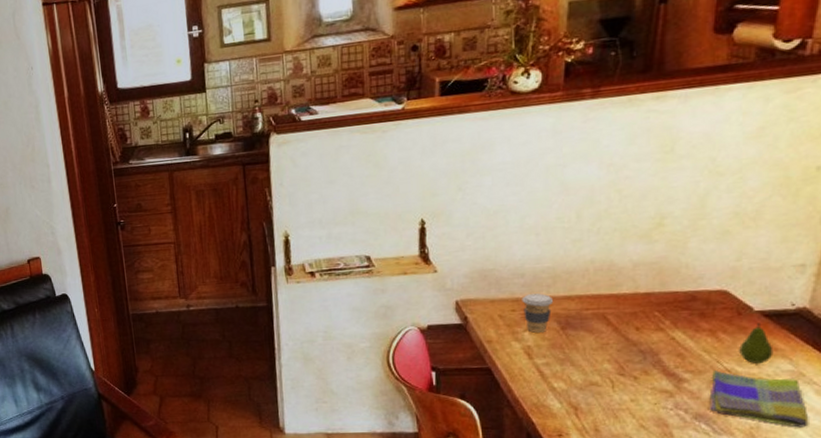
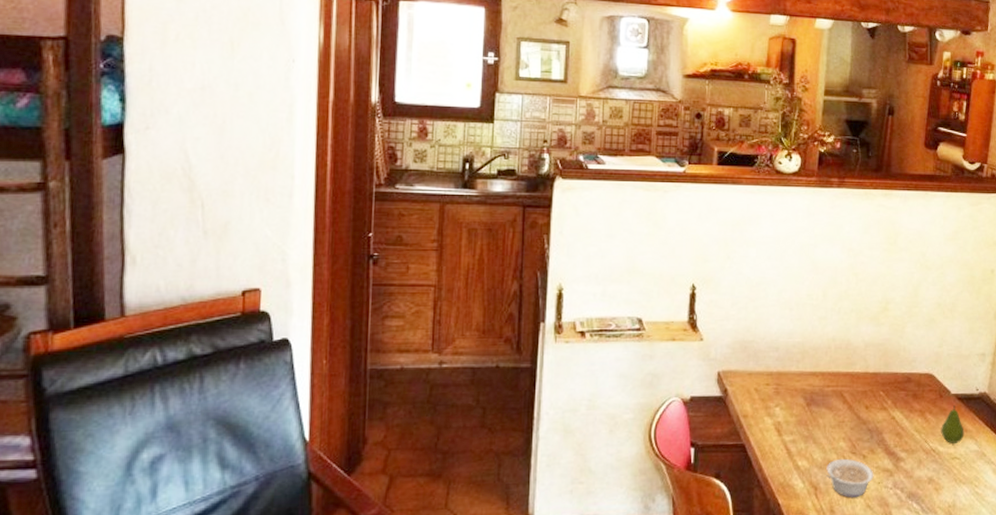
coffee cup: present [521,293,554,333] -> none [775,368,802,408]
legume: none [588,380,649,419] -> present [826,458,874,499]
dish towel: present [709,370,809,428] -> none [919,450,989,505]

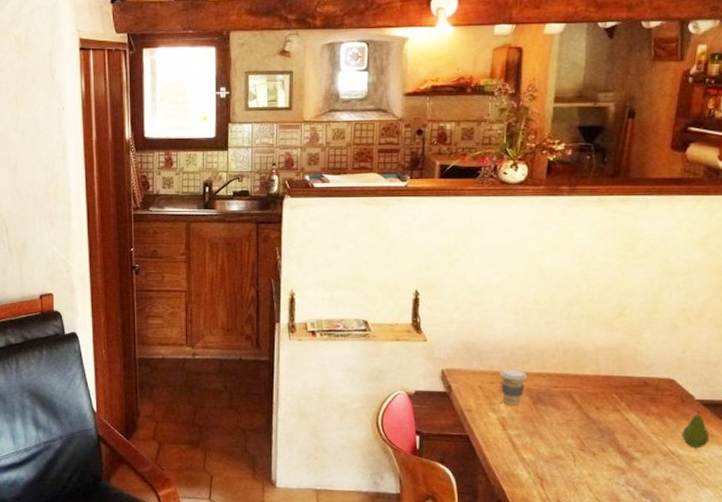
coffee cup: none [775,368,802,408] -> present [500,369,528,405]
legume: present [826,458,874,499] -> none [553,454,605,492]

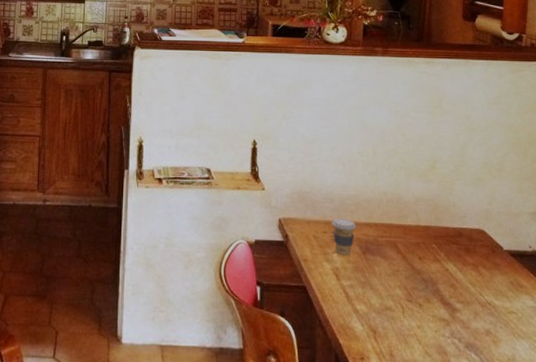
fruit: present [682,411,710,448] -> none [495,261,520,298]

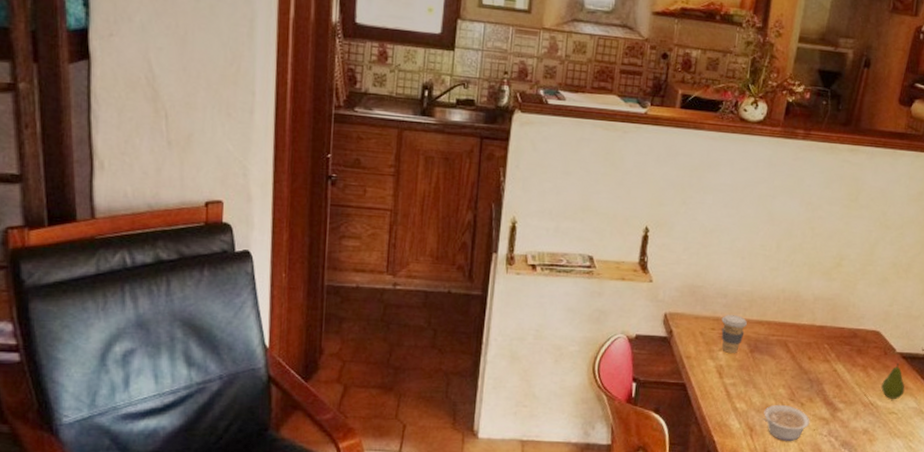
legume: none [384,305,431,344] -> present [763,404,810,442]
fruit: none [495,261,520,298] -> present [881,363,905,399]

